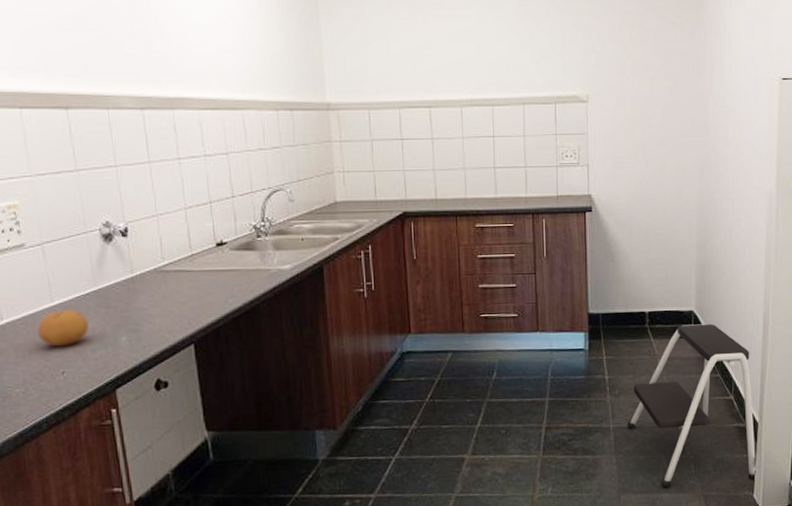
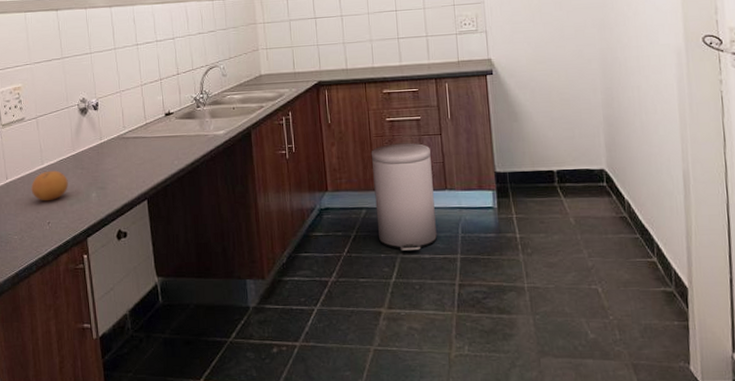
pedal bin: none [459,282,527,396] -> present [371,142,438,252]
step stool: present [628,323,757,488] -> none [543,182,692,353]

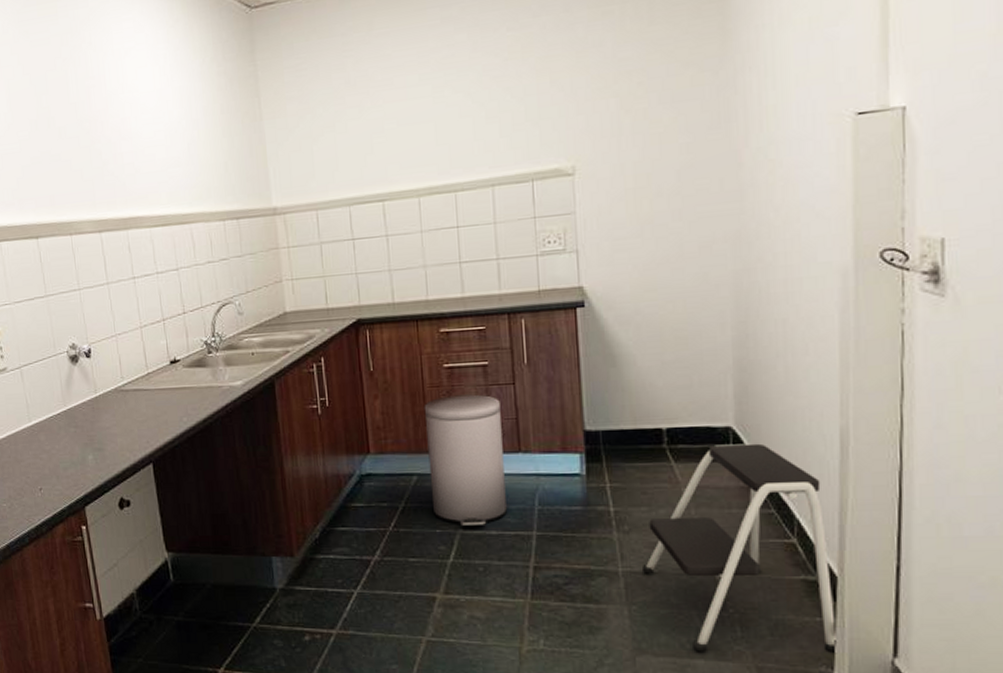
fruit: present [31,170,68,201] -> none [18,429,61,465]
step stool: none [543,182,692,353] -> present [643,443,838,654]

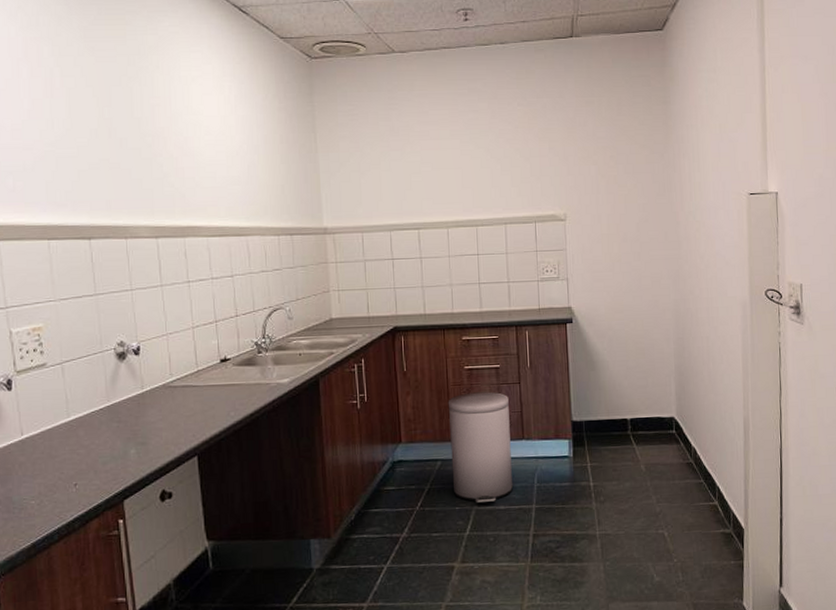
step stool: present [643,443,838,654] -> none [614,429,745,596]

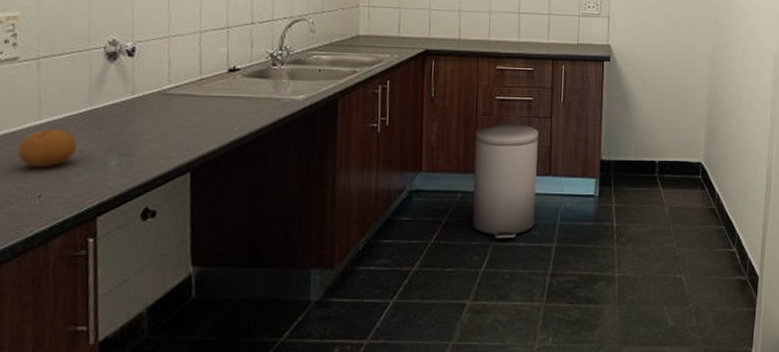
fruit: none [53,424,101,460] -> present [17,128,77,168]

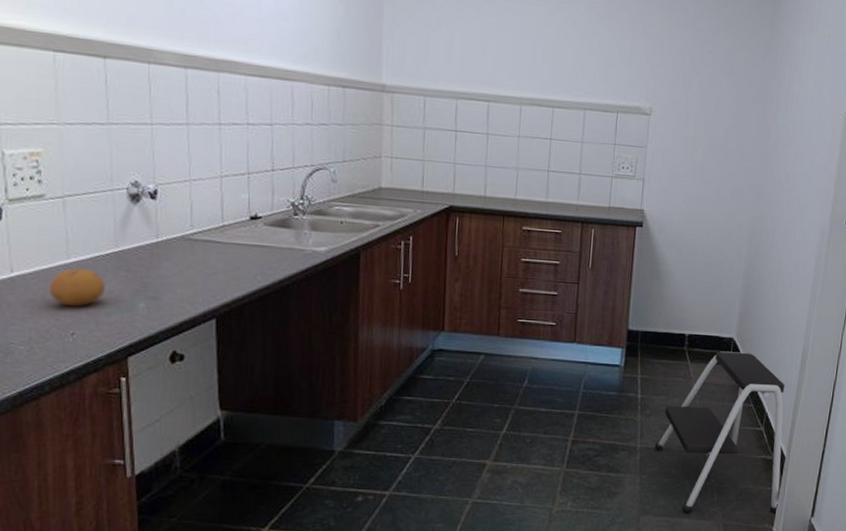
pedal bin: present [471,124,538,239] -> none [493,287,564,404]
step stool: none [633,176,756,340] -> present [655,351,785,515]

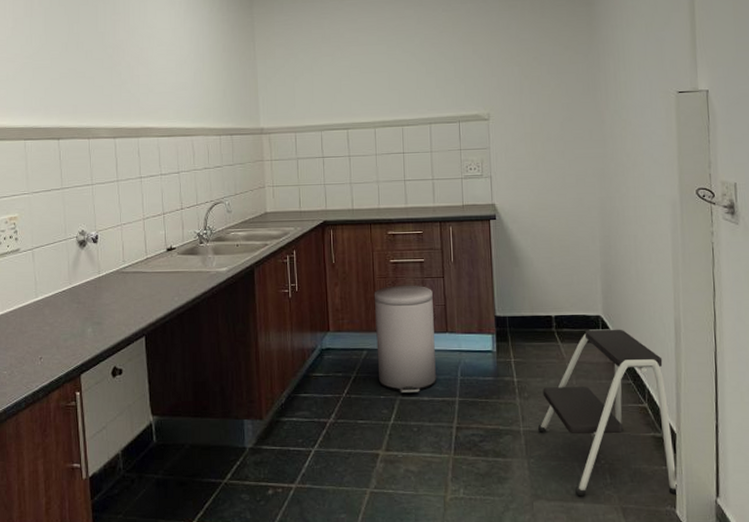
fruit: present [48,268,105,307] -> none [23,304,63,336]
pedal bin: none [493,287,564,404] -> present [374,285,437,394]

